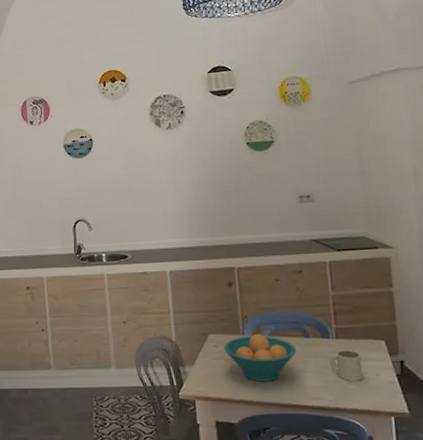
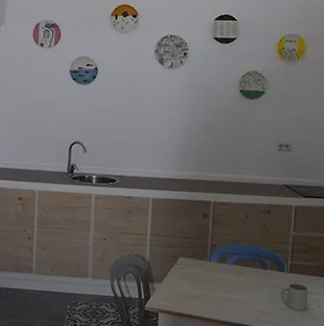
fruit bowl: present [223,333,297,382] -> none [190,261,254,304]

